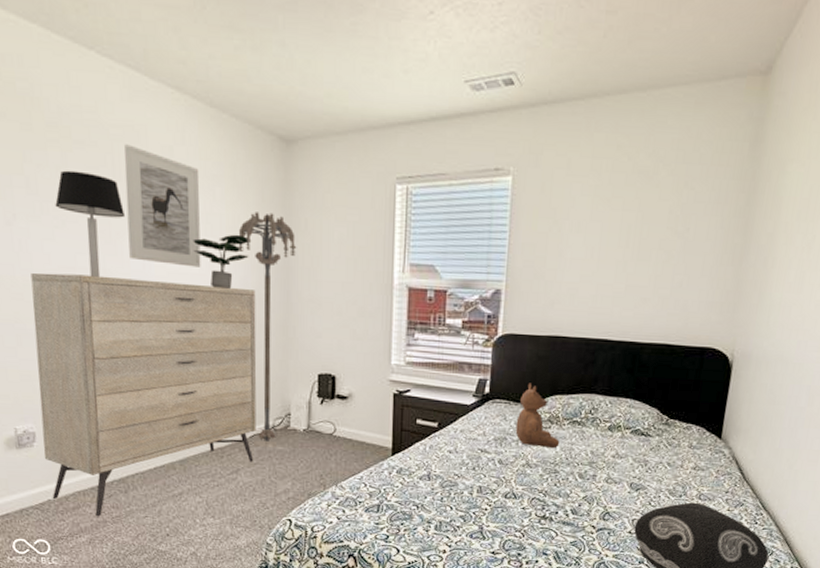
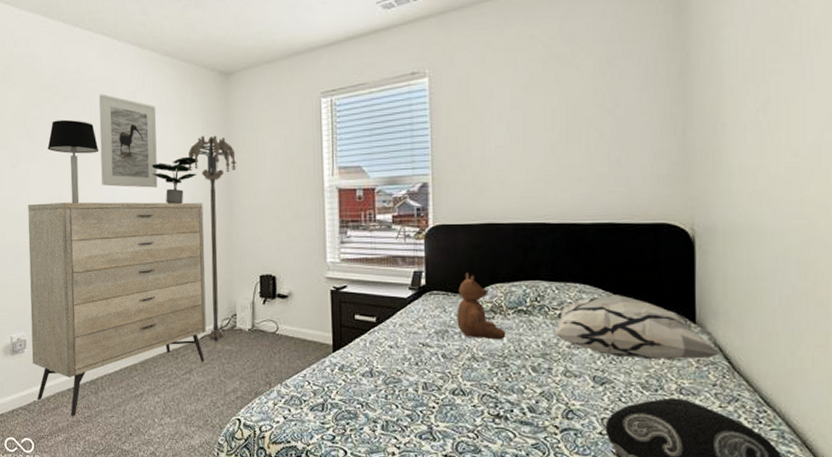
decorative pillow: none [602,410,738,470] -> present [553,295,723,360]

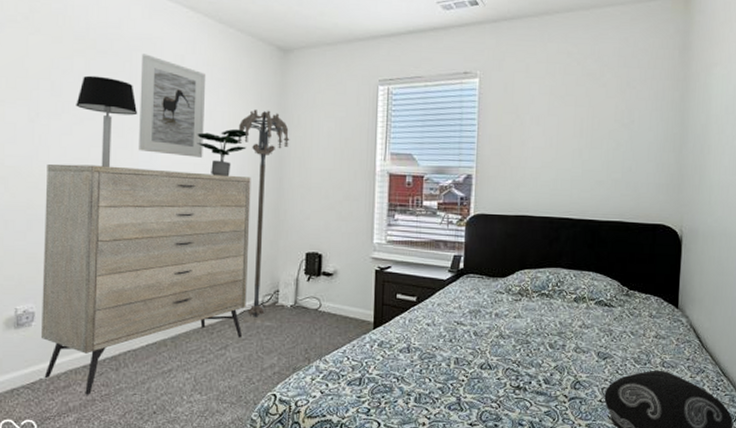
teddy bear: present [457,272,506,340] -> none [489,258,530,320]
decorative pillow: present [553,295,723,360] -> none [569,282,696,339]

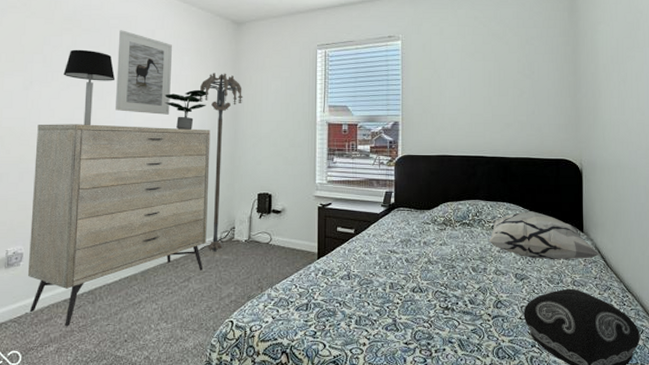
decorative pillow: none [569,282,696,339] -> present [488,211,601,260]

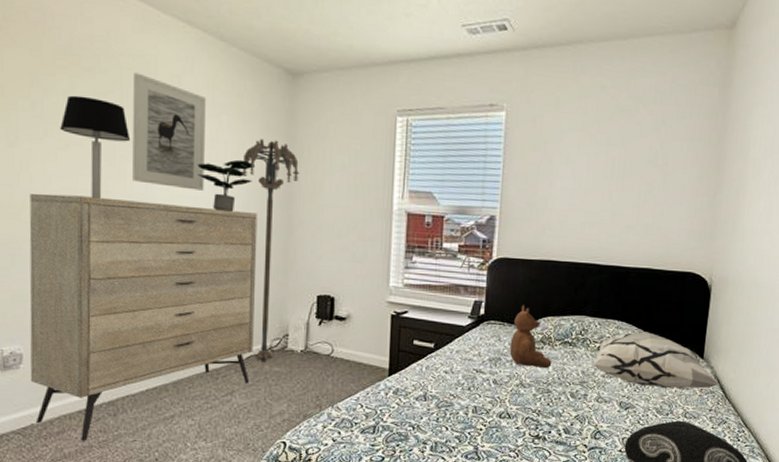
teddy bear: none [417,193,454,247] -> present [509,305,552,369]

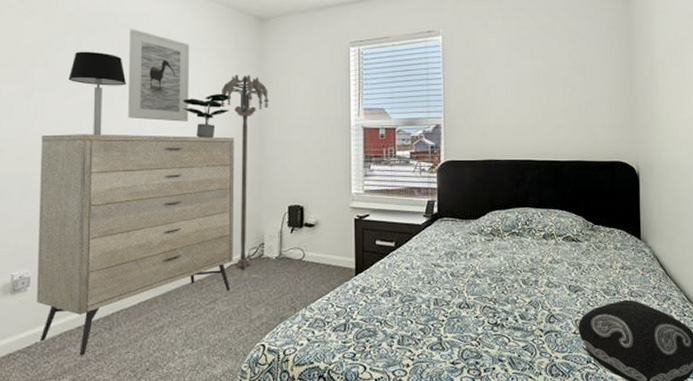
teddy bear: present [509,305,552,369] -> none [463,201,503,259]
decorative pillow: present [592,331,720,389] -> none [539,218,659,270]

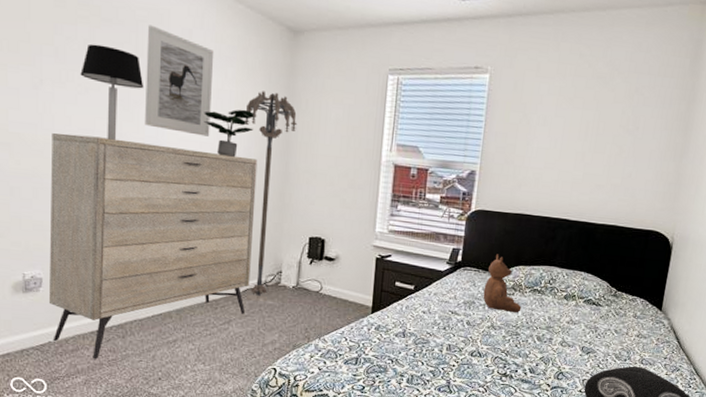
teddy bear: none [463,201,503,259] -> present [483,254,522,313]

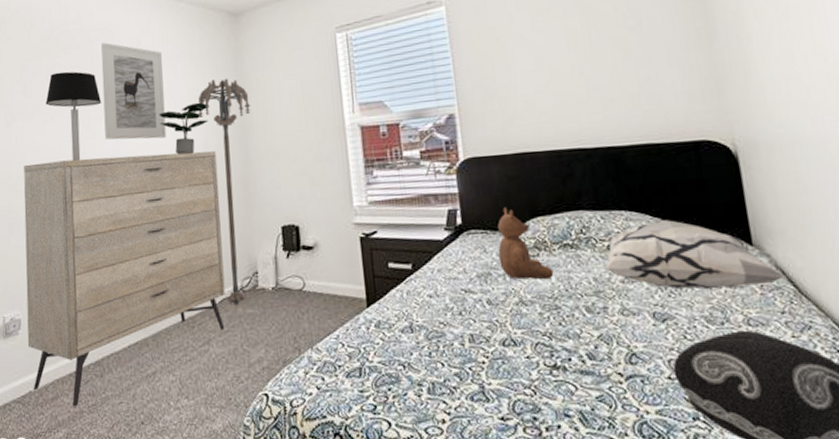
decorative pillow: none [558,283,675,338] -> present [604,220,787,290]

